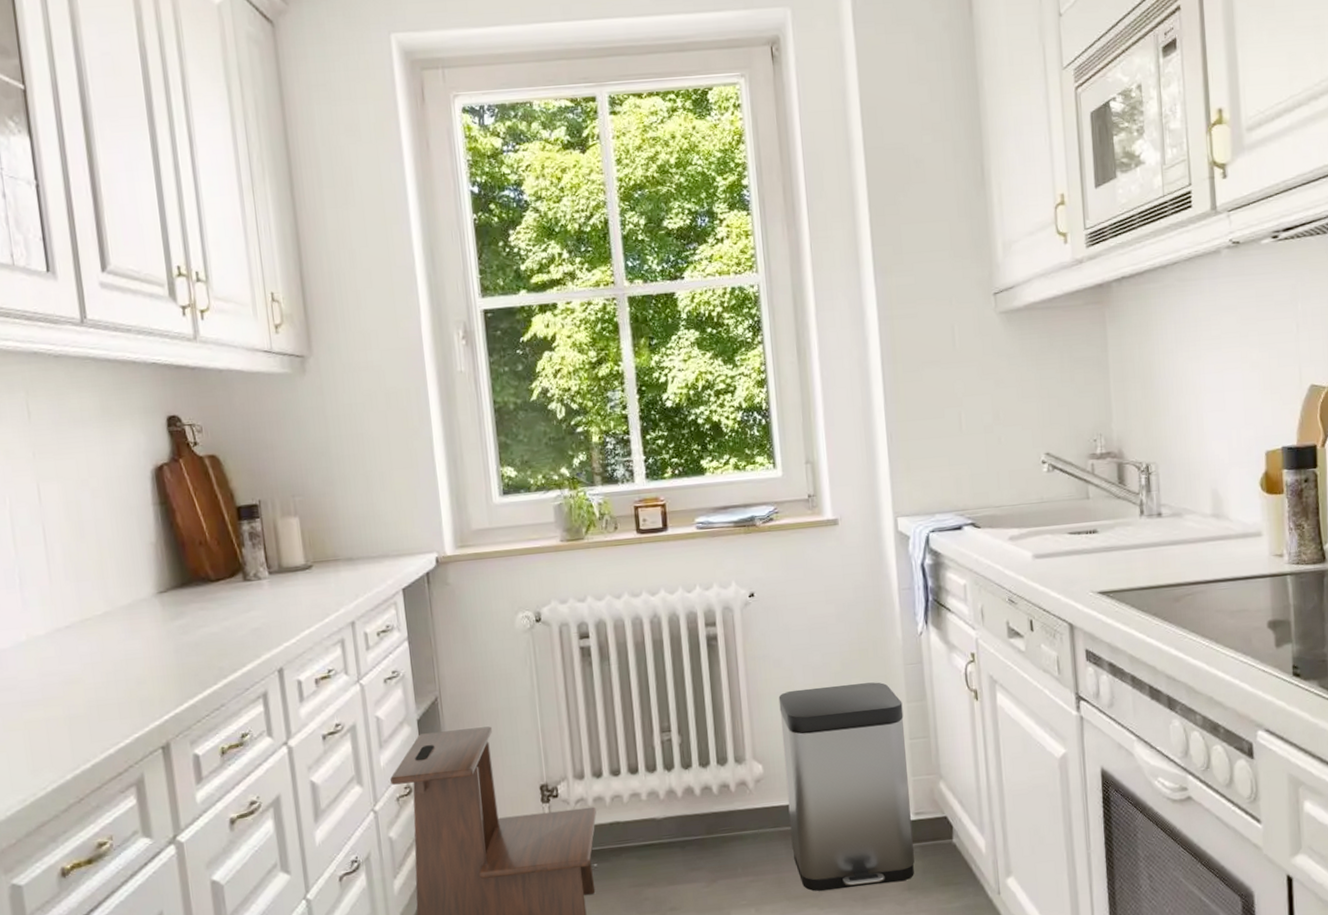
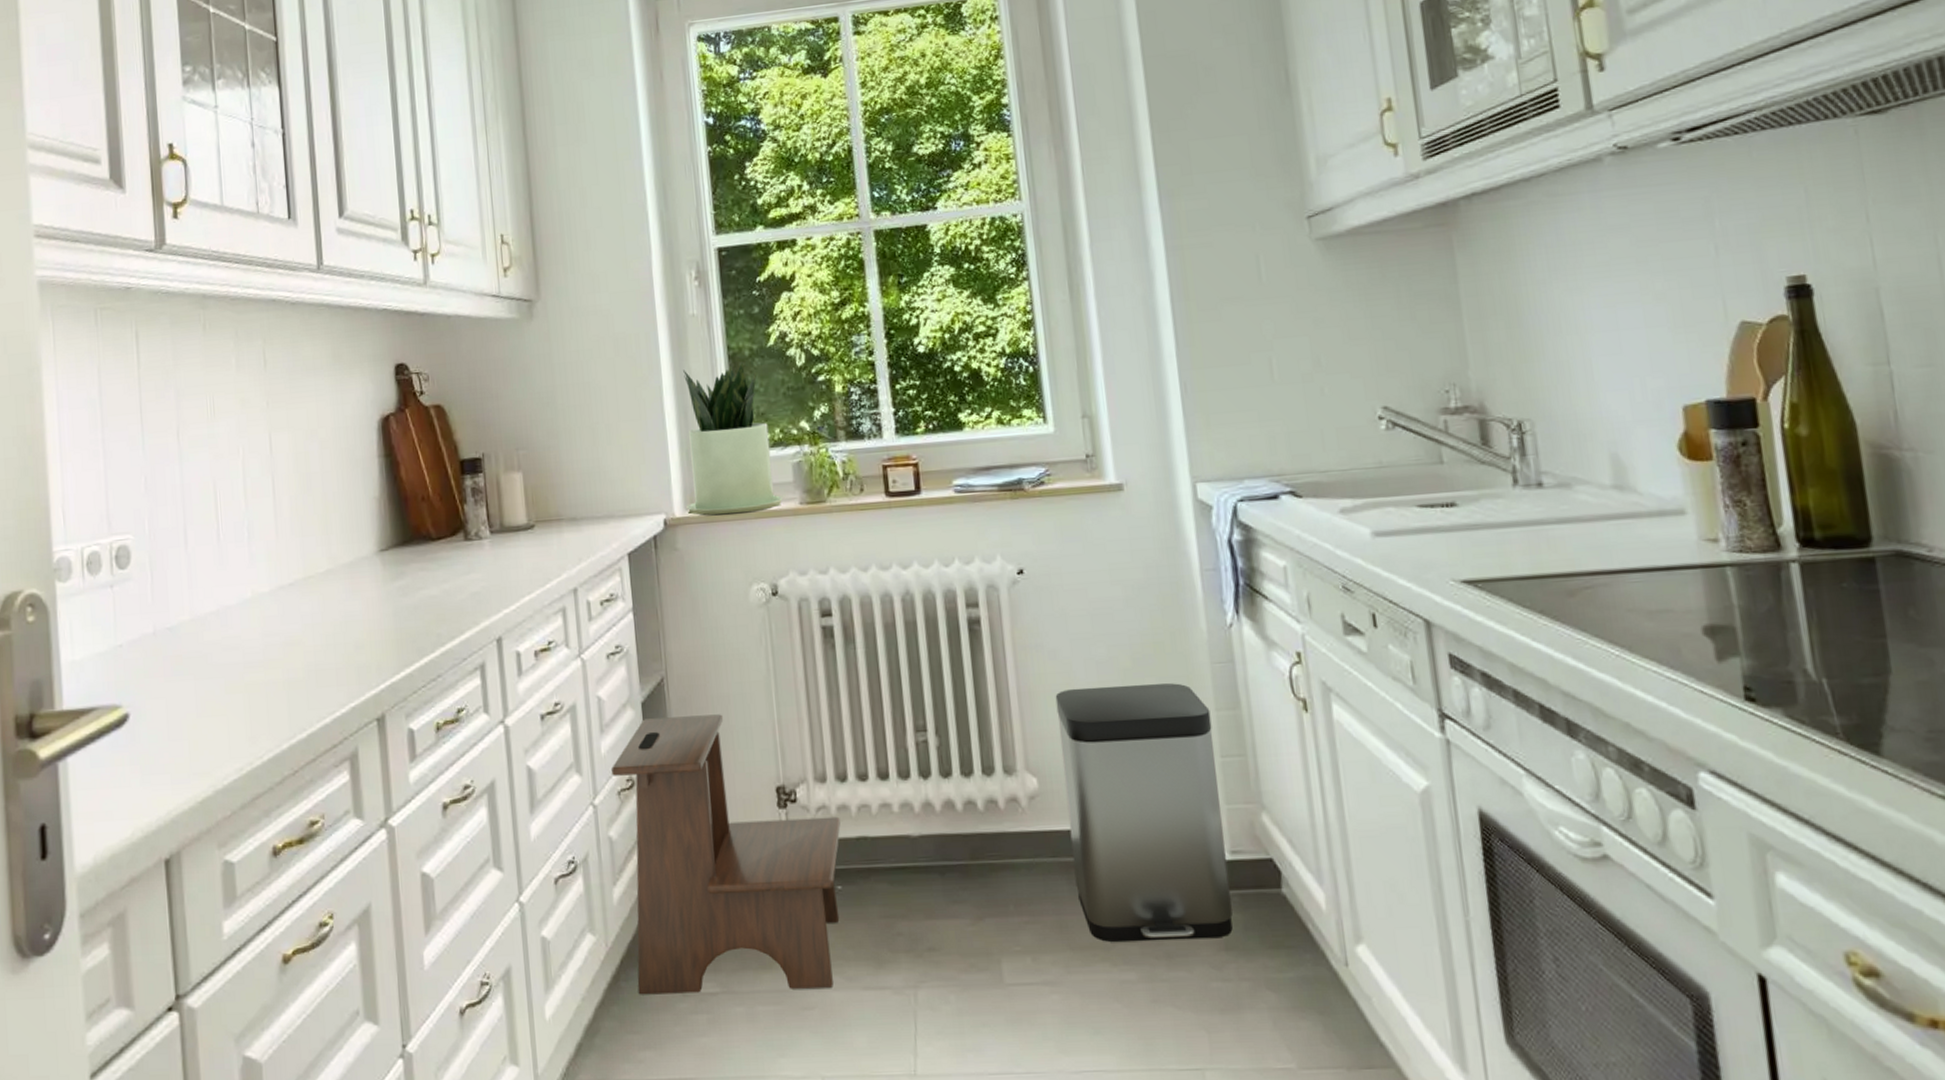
planter: none [452,416,546,554] -> present [683,363,783,517]

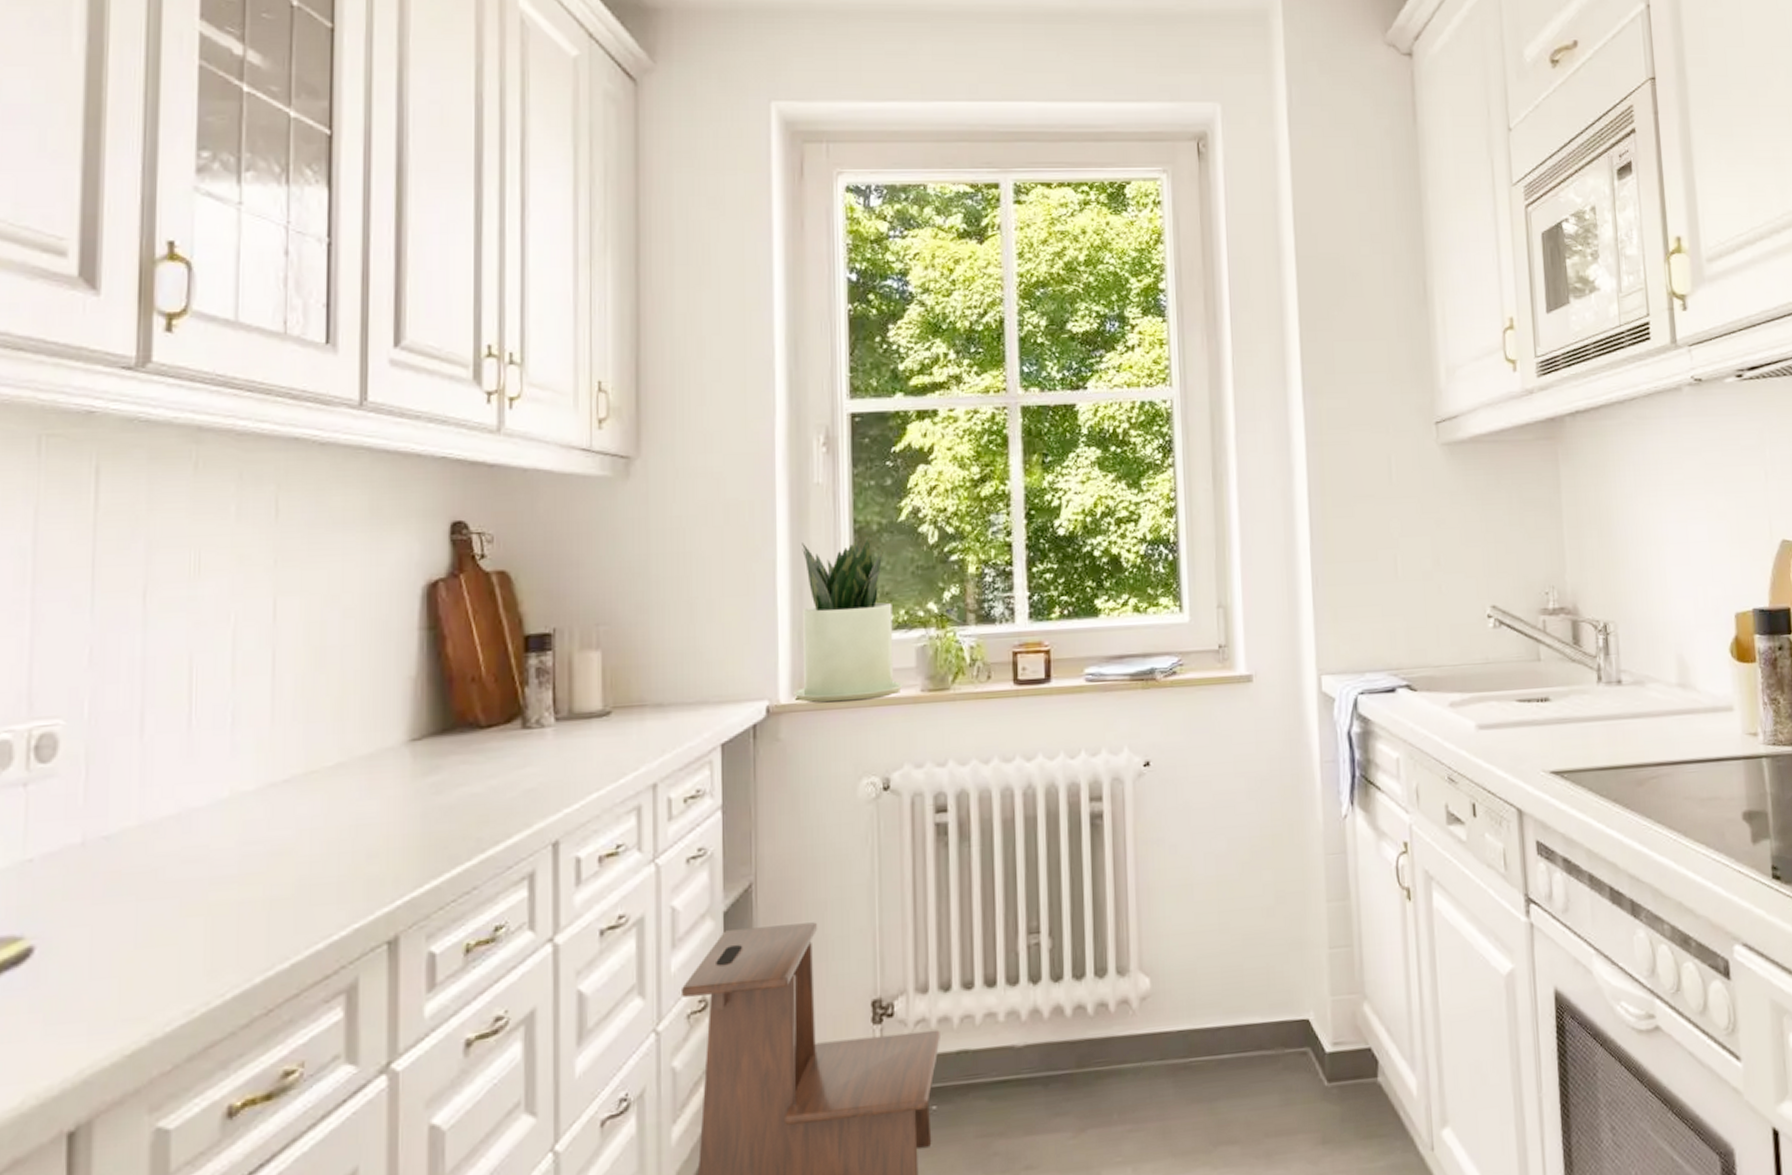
pedal bin: present [1055,683,1233,942] -> none [1173,875,1331,1145]

